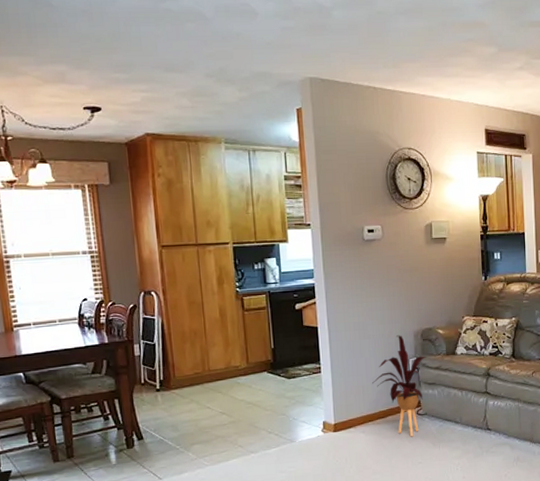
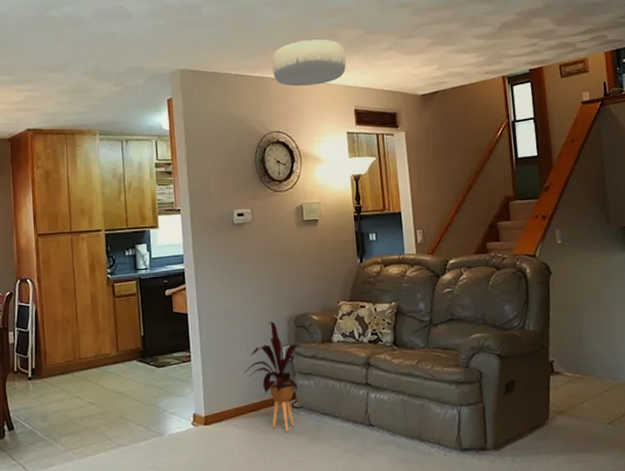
ceiling light: none [404,54,479,102] -> present [271,39,347,87]

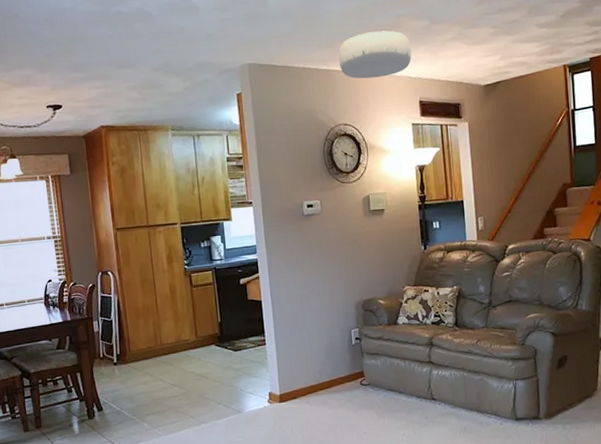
house plant: present [244,321,302,432] -> none [315,306,369,407]

